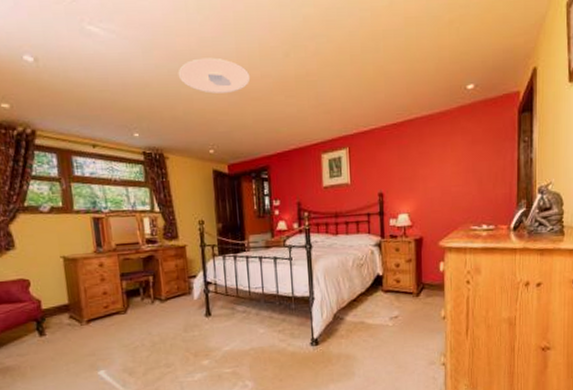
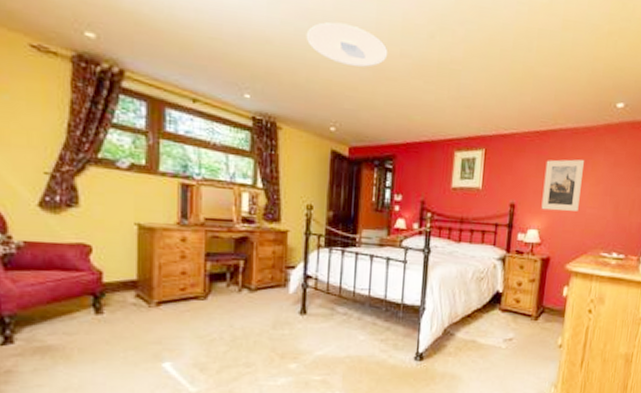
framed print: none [407,143,444,195] -> present [541,159,585,211]

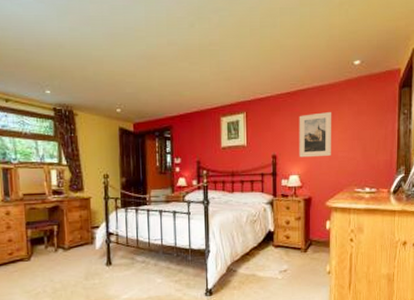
ceiling light: present [306,22,388,67] -> none [90,24,158,57]

